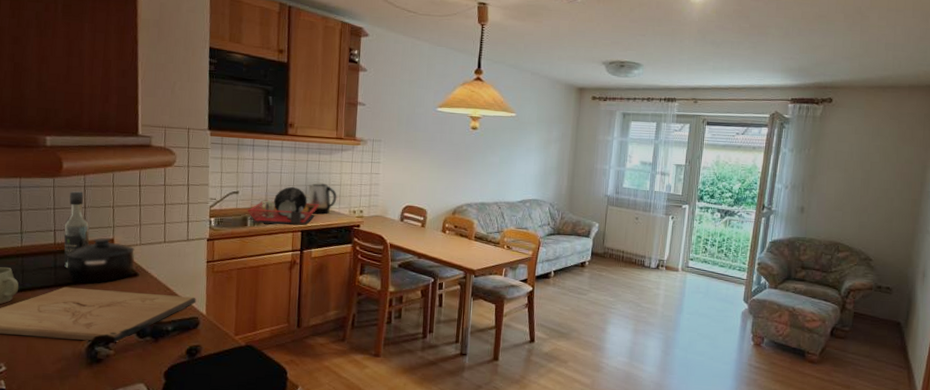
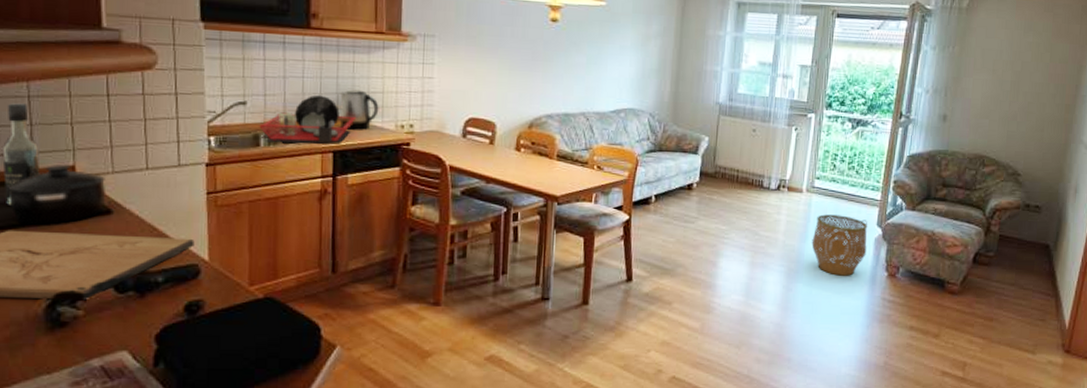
basket: none [686,290,736,344] -> present [811,214,868,276]

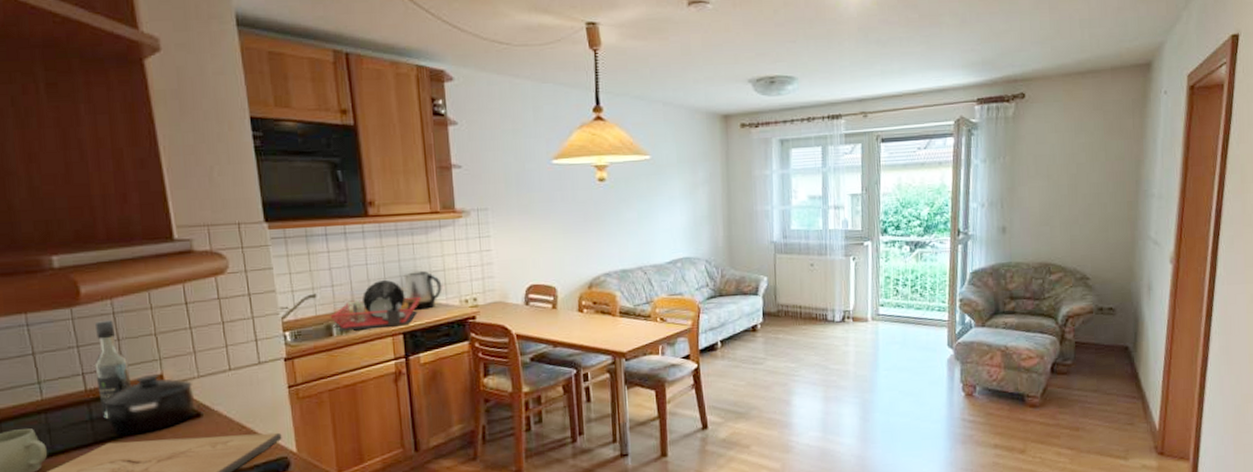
basket: present [811,214,868,276] -> none [883,339,940,402]

